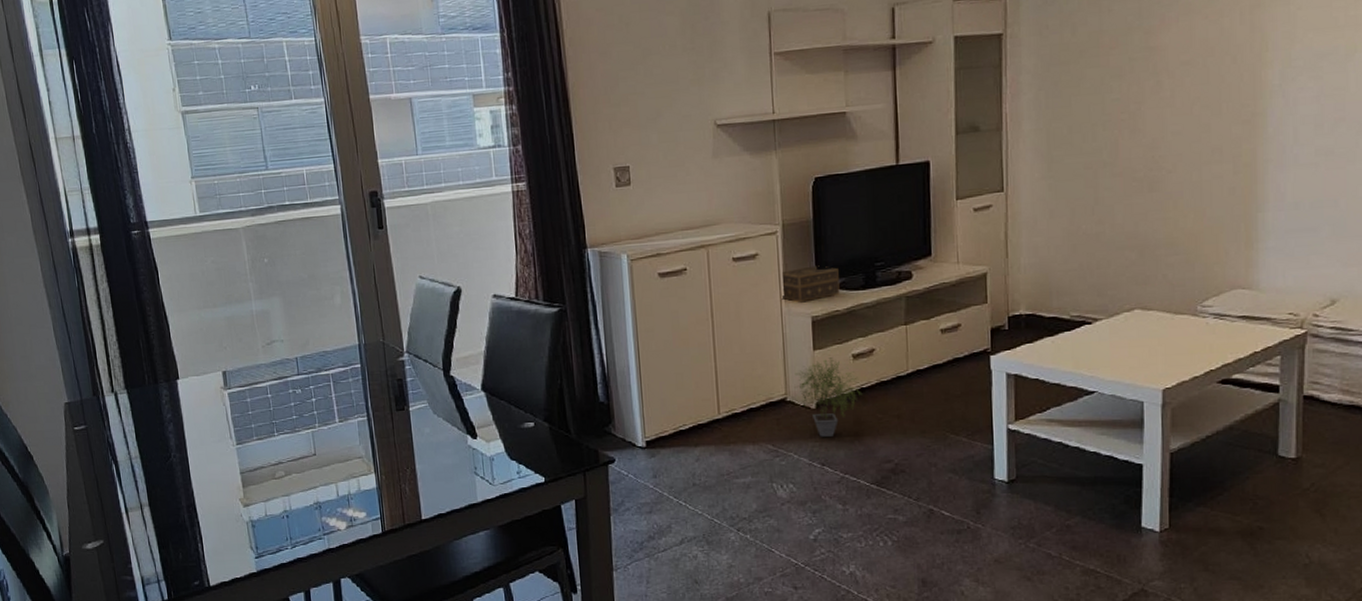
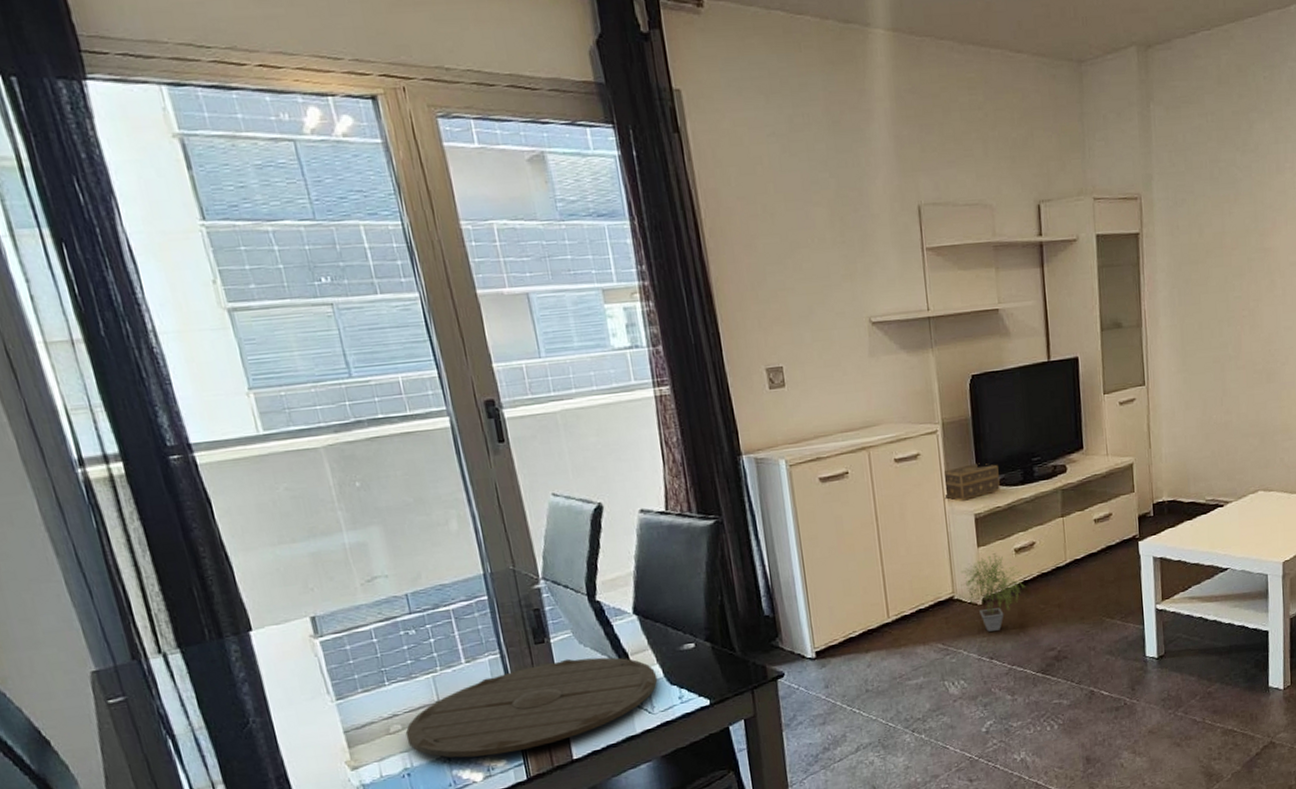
placemat: none [287,426,500,508] -> present [405,657,658,758]

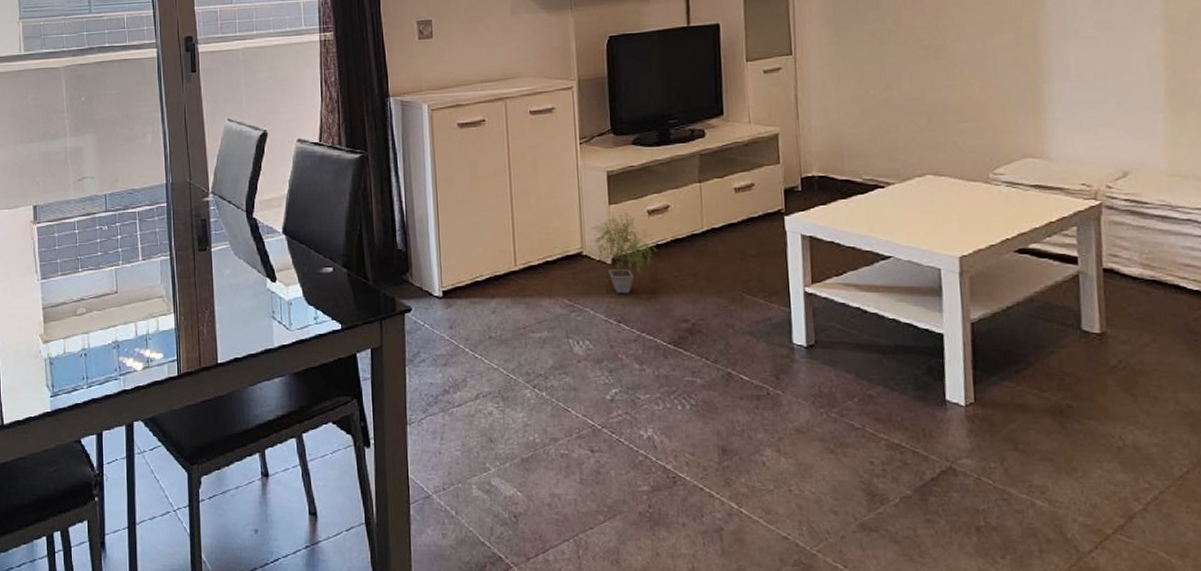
placemat: present [405,657,658,758] -> none [88,268,298,348]
decorative box: present [945,463,1000,501] -> none [578,121,634,157]

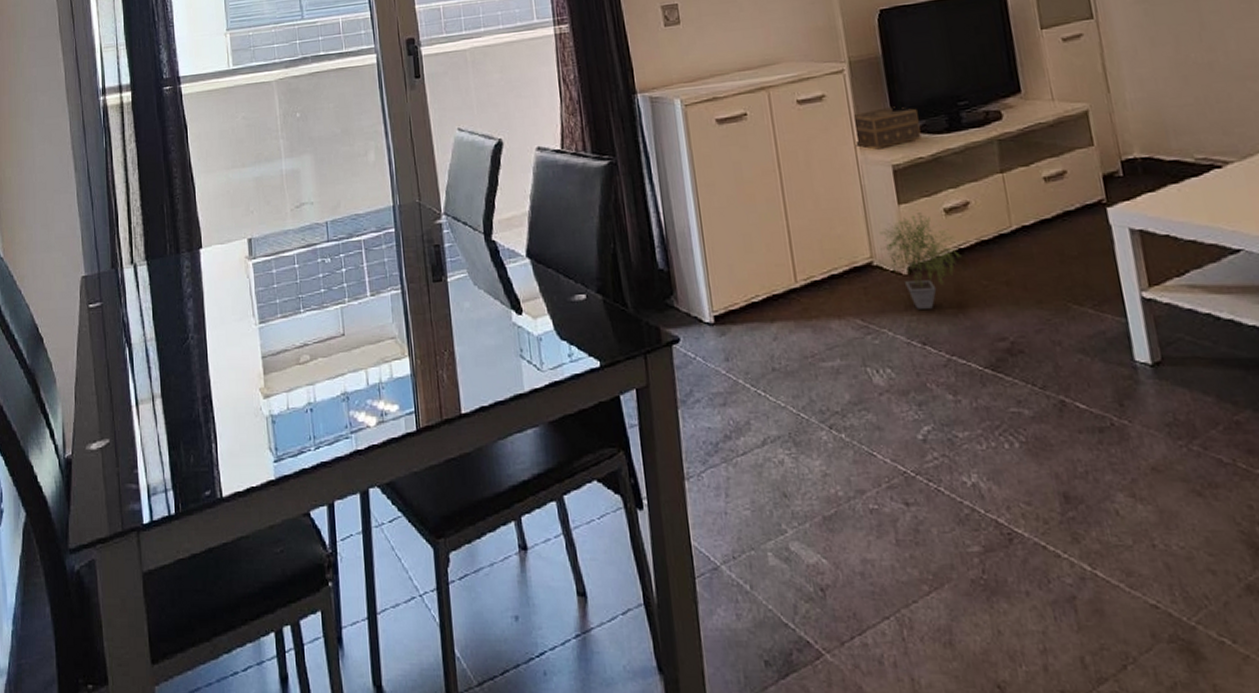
decorative box: none [578,121,634,157] -> present [854,106,922,150]

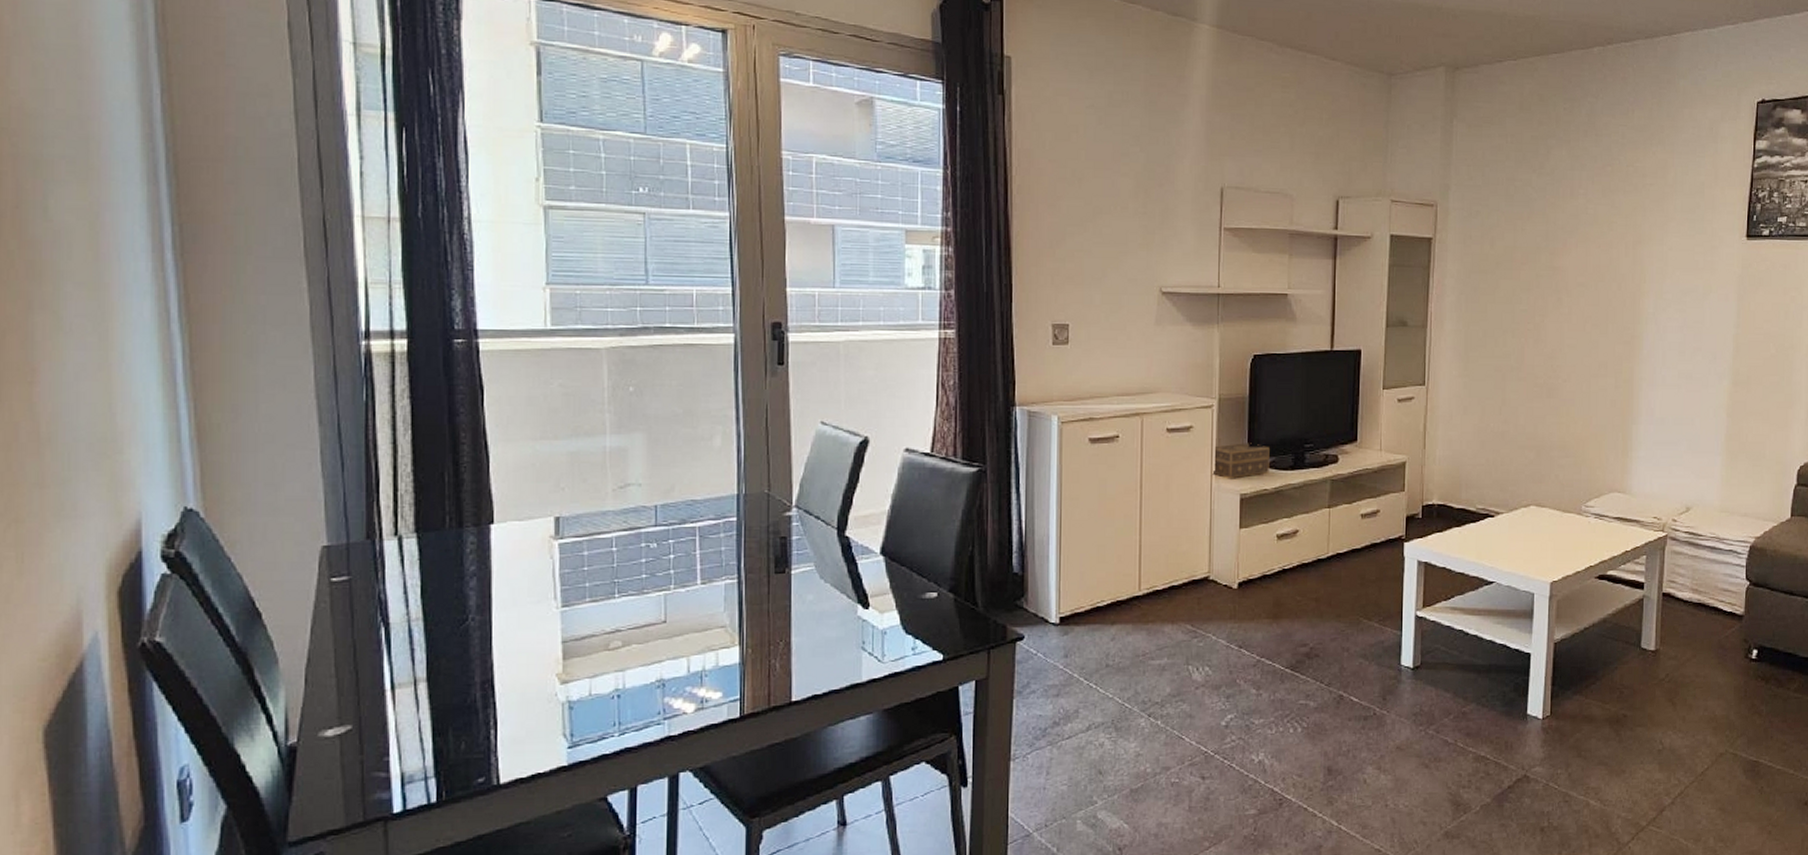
potted plant: present [879,213,962,309] -> none [1218,537,1284,618]

